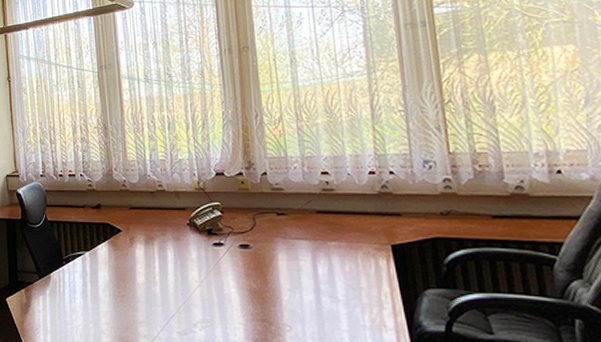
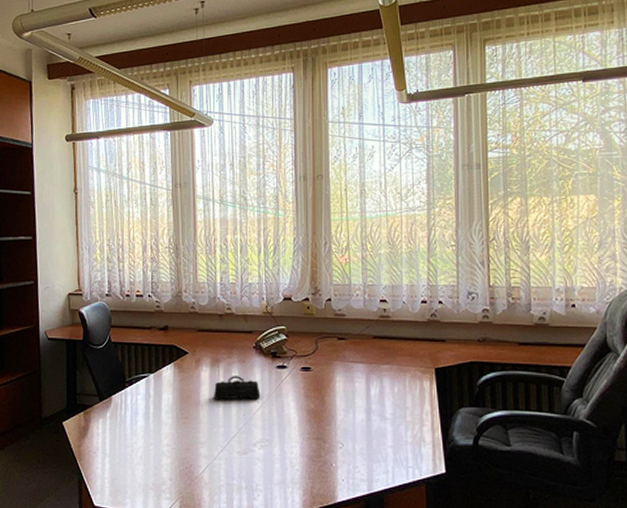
pencil case: none [149,254,198,279] -> present [214,376,261,400]

